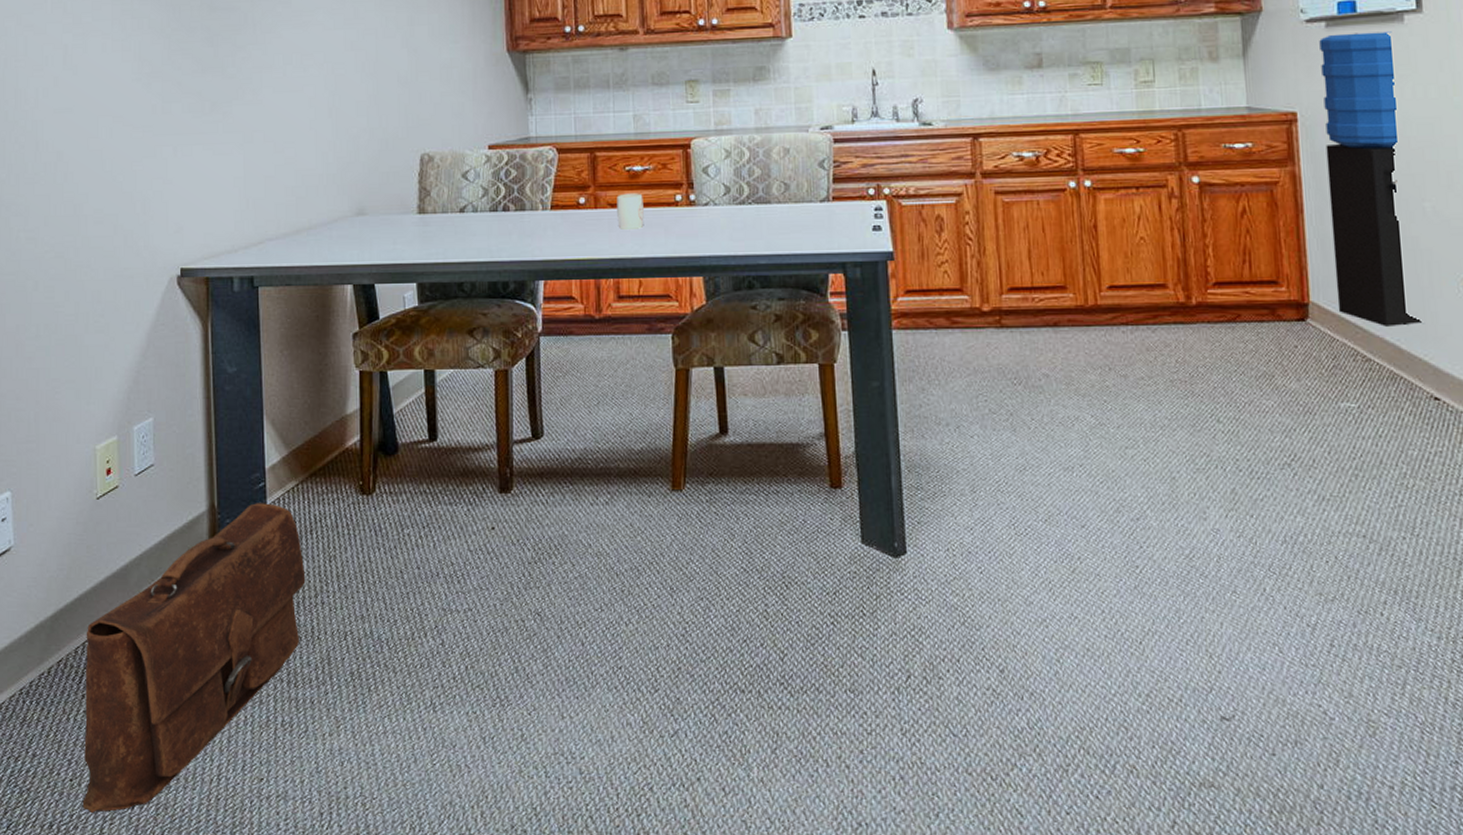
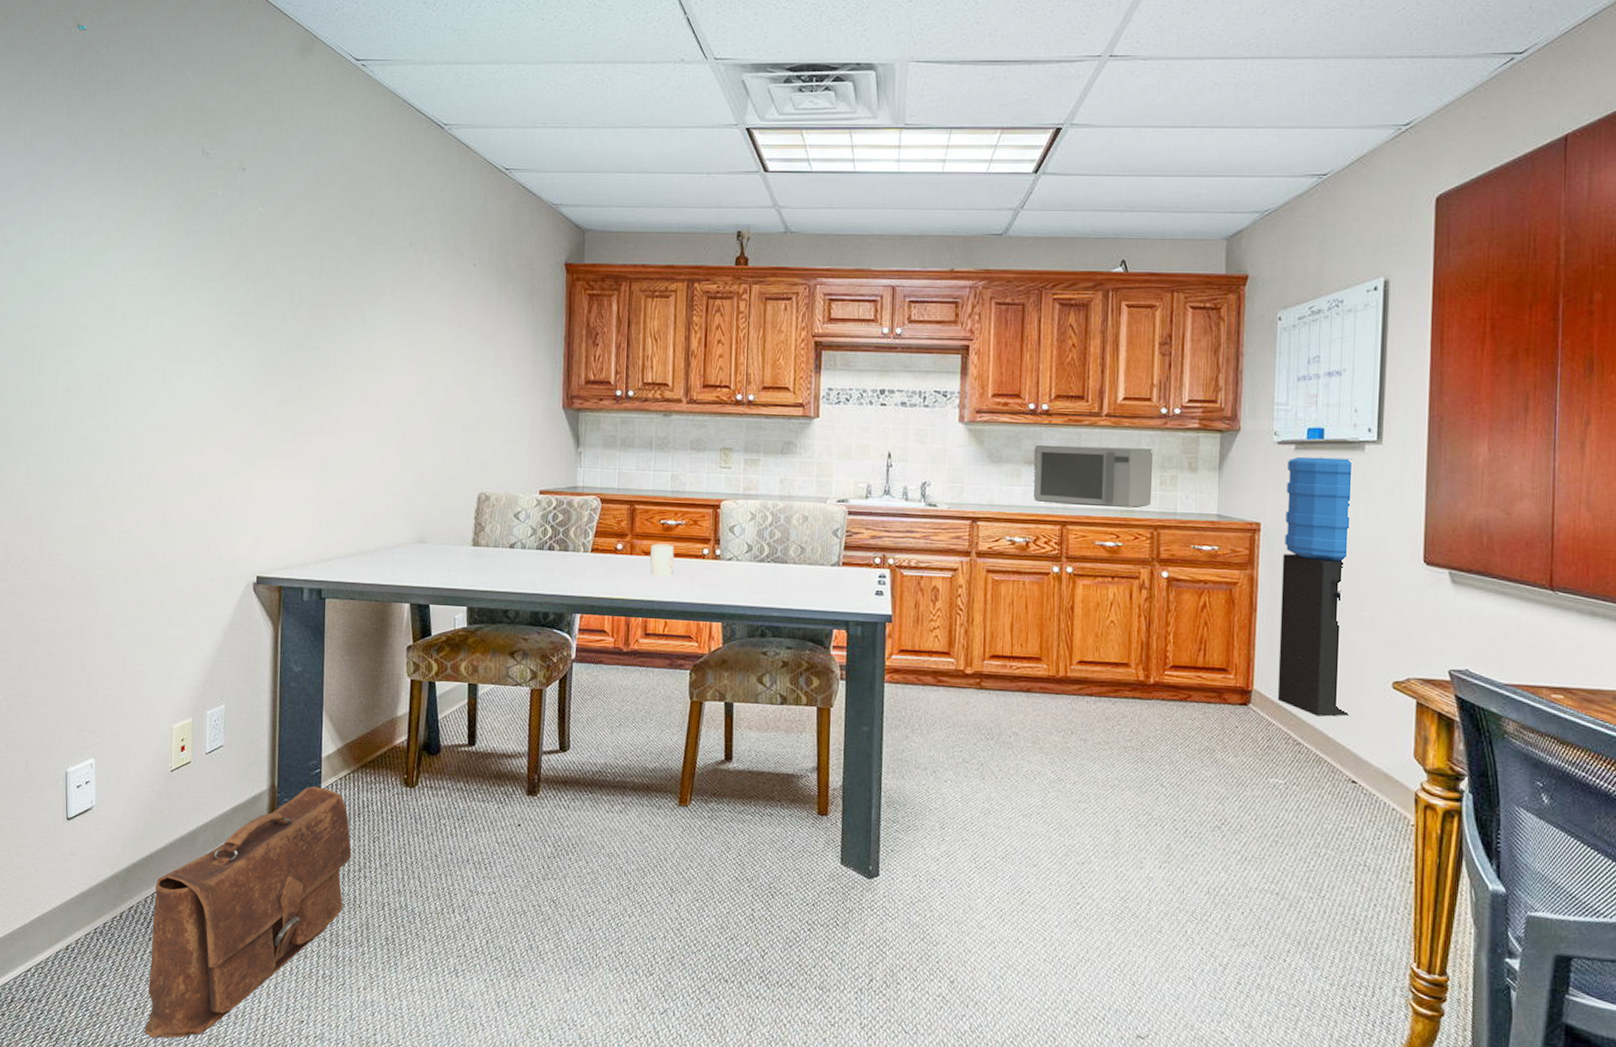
microwave: none [1036,40,1172,110] -> present [1034,445,1153,508]

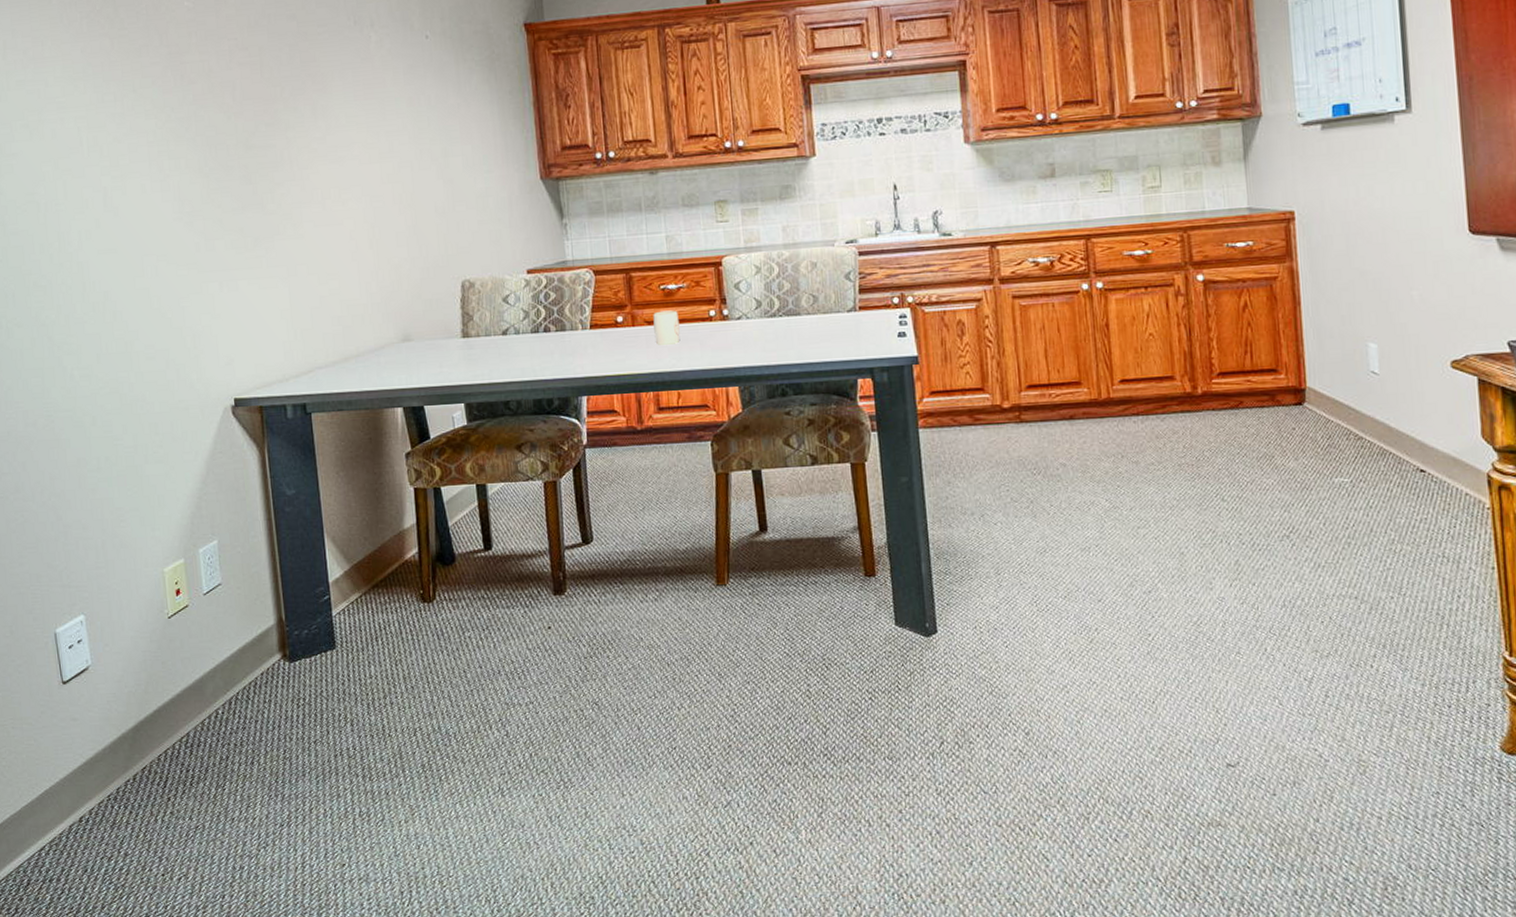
briefcase: present [144,786,352,1039] -> none [167,614,374,904]
microwave: present [1034,445,1153,508] -> none [1049,147,1178,217]
water cooler: present [1277,456,1353,717] -> none [1315,131,1409,407]

